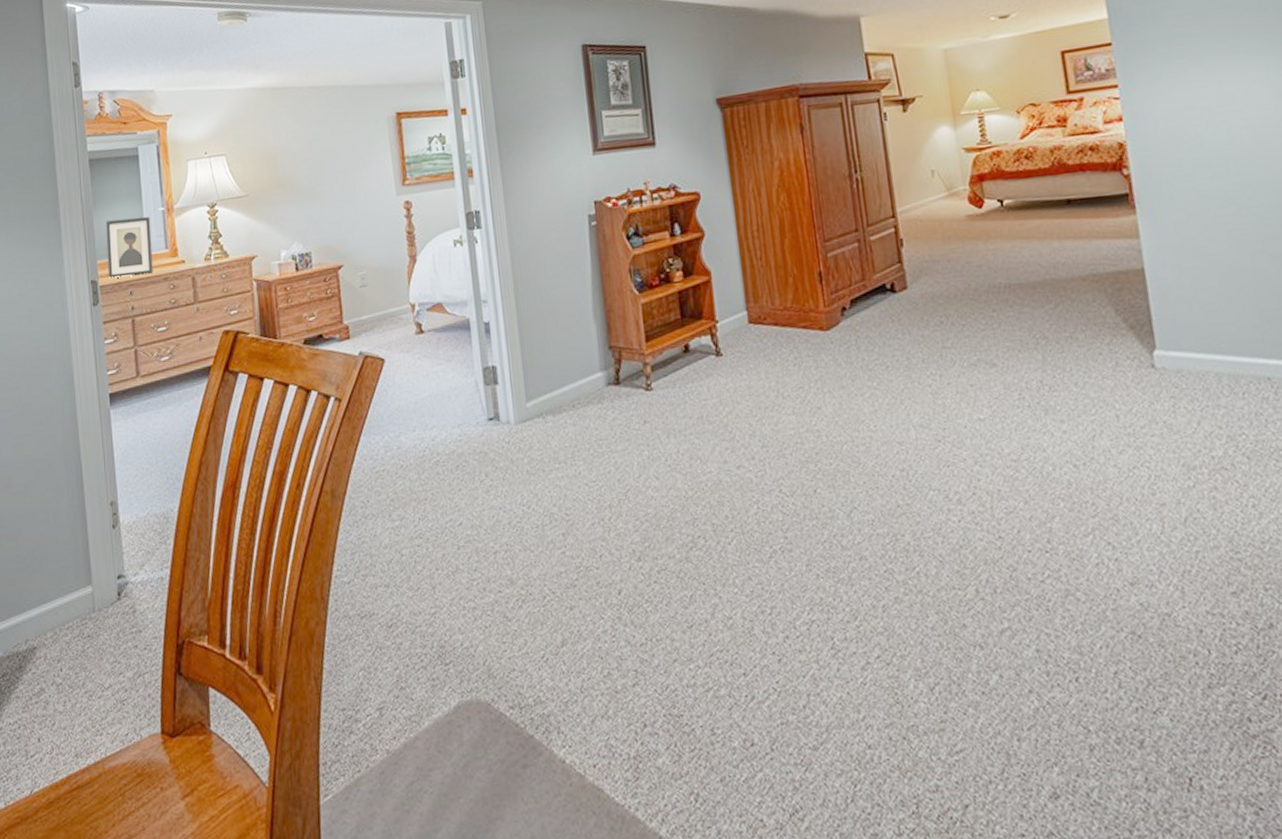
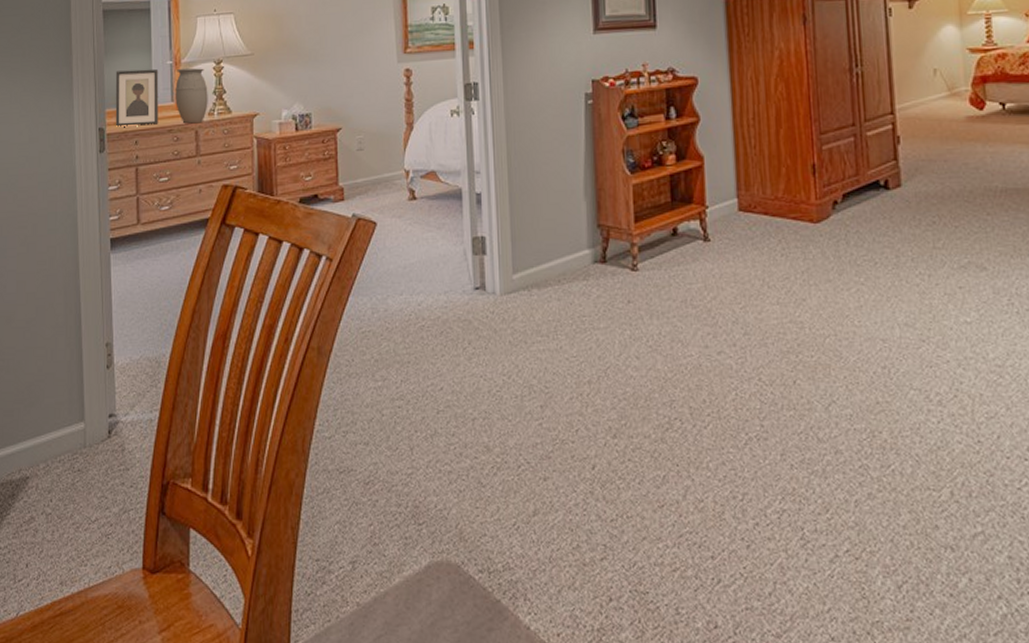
decorative vase: none [169,212,204,271] -> present [175,68,208,124]

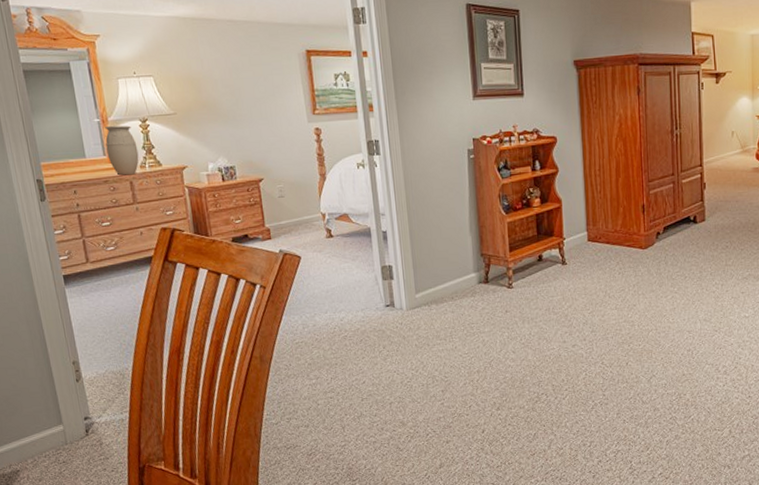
picture frame: present [115,68,159,127] -> none [45,126,94,178]

